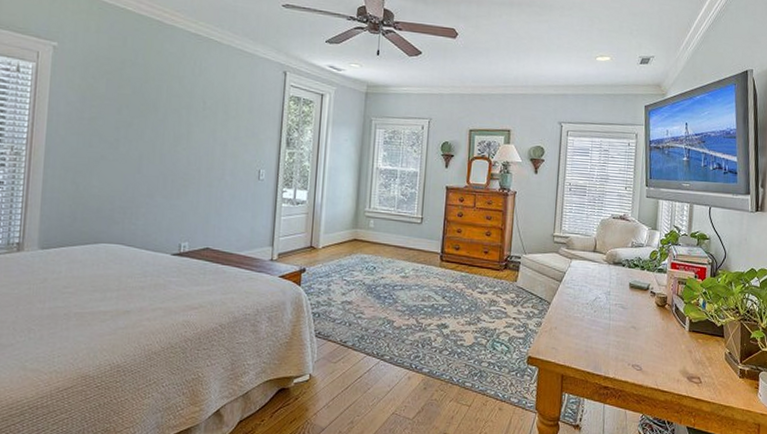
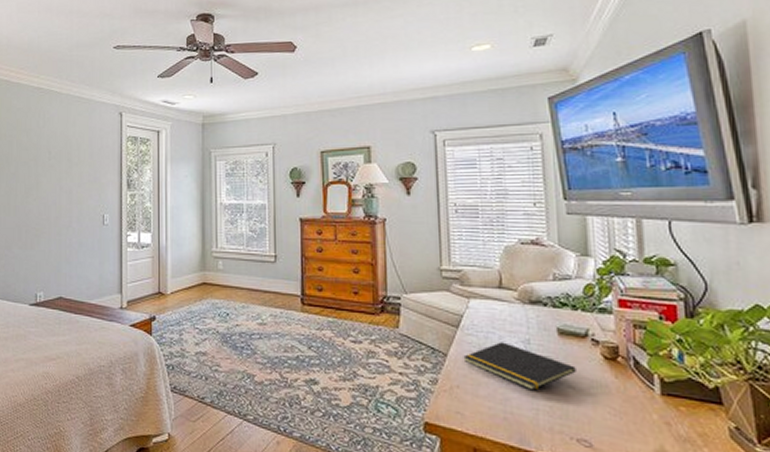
notepad: none [562,293,638,330] -> present [463,342,576,391]

